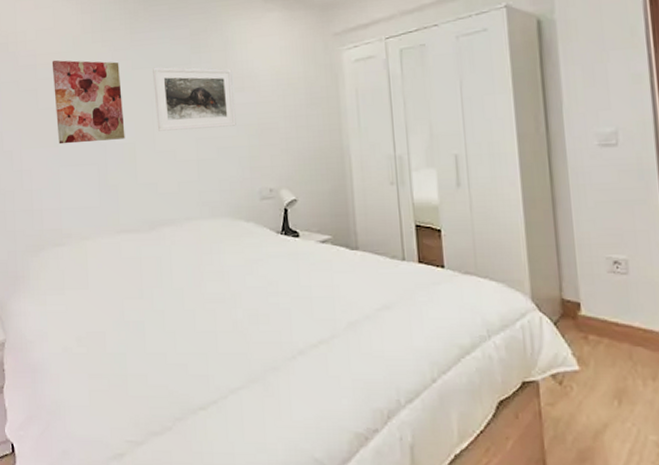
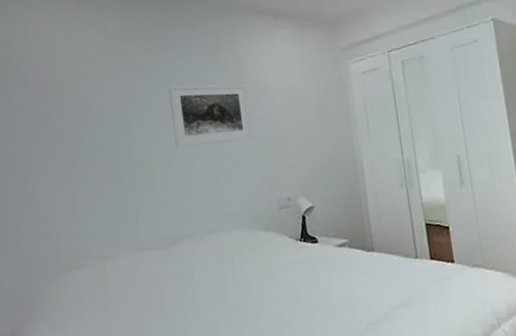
wall art: present [51,60,125,145] -> none [65,81,143,166]

